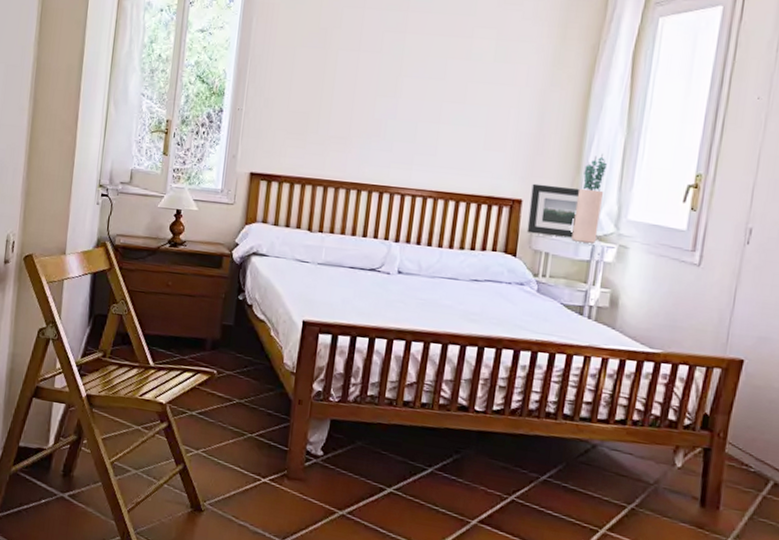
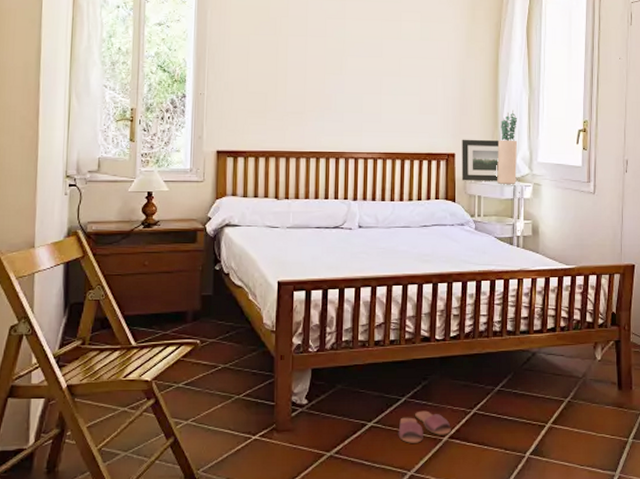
slippers: none [419,486,482,521] -> present [398,410,451,443]

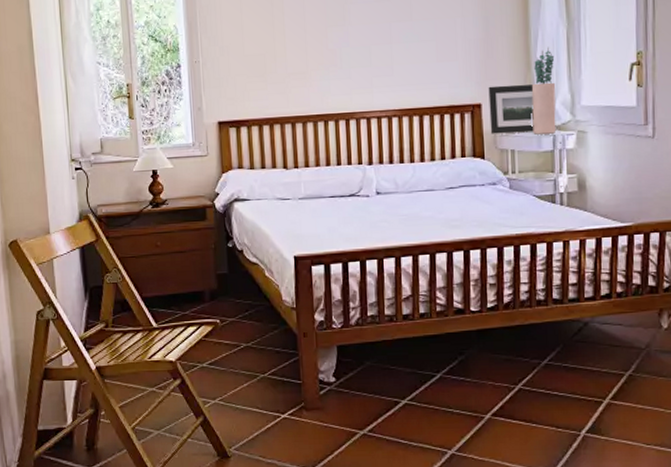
slippers: present [398,410,451,443] -> none [435,387,494,421]

